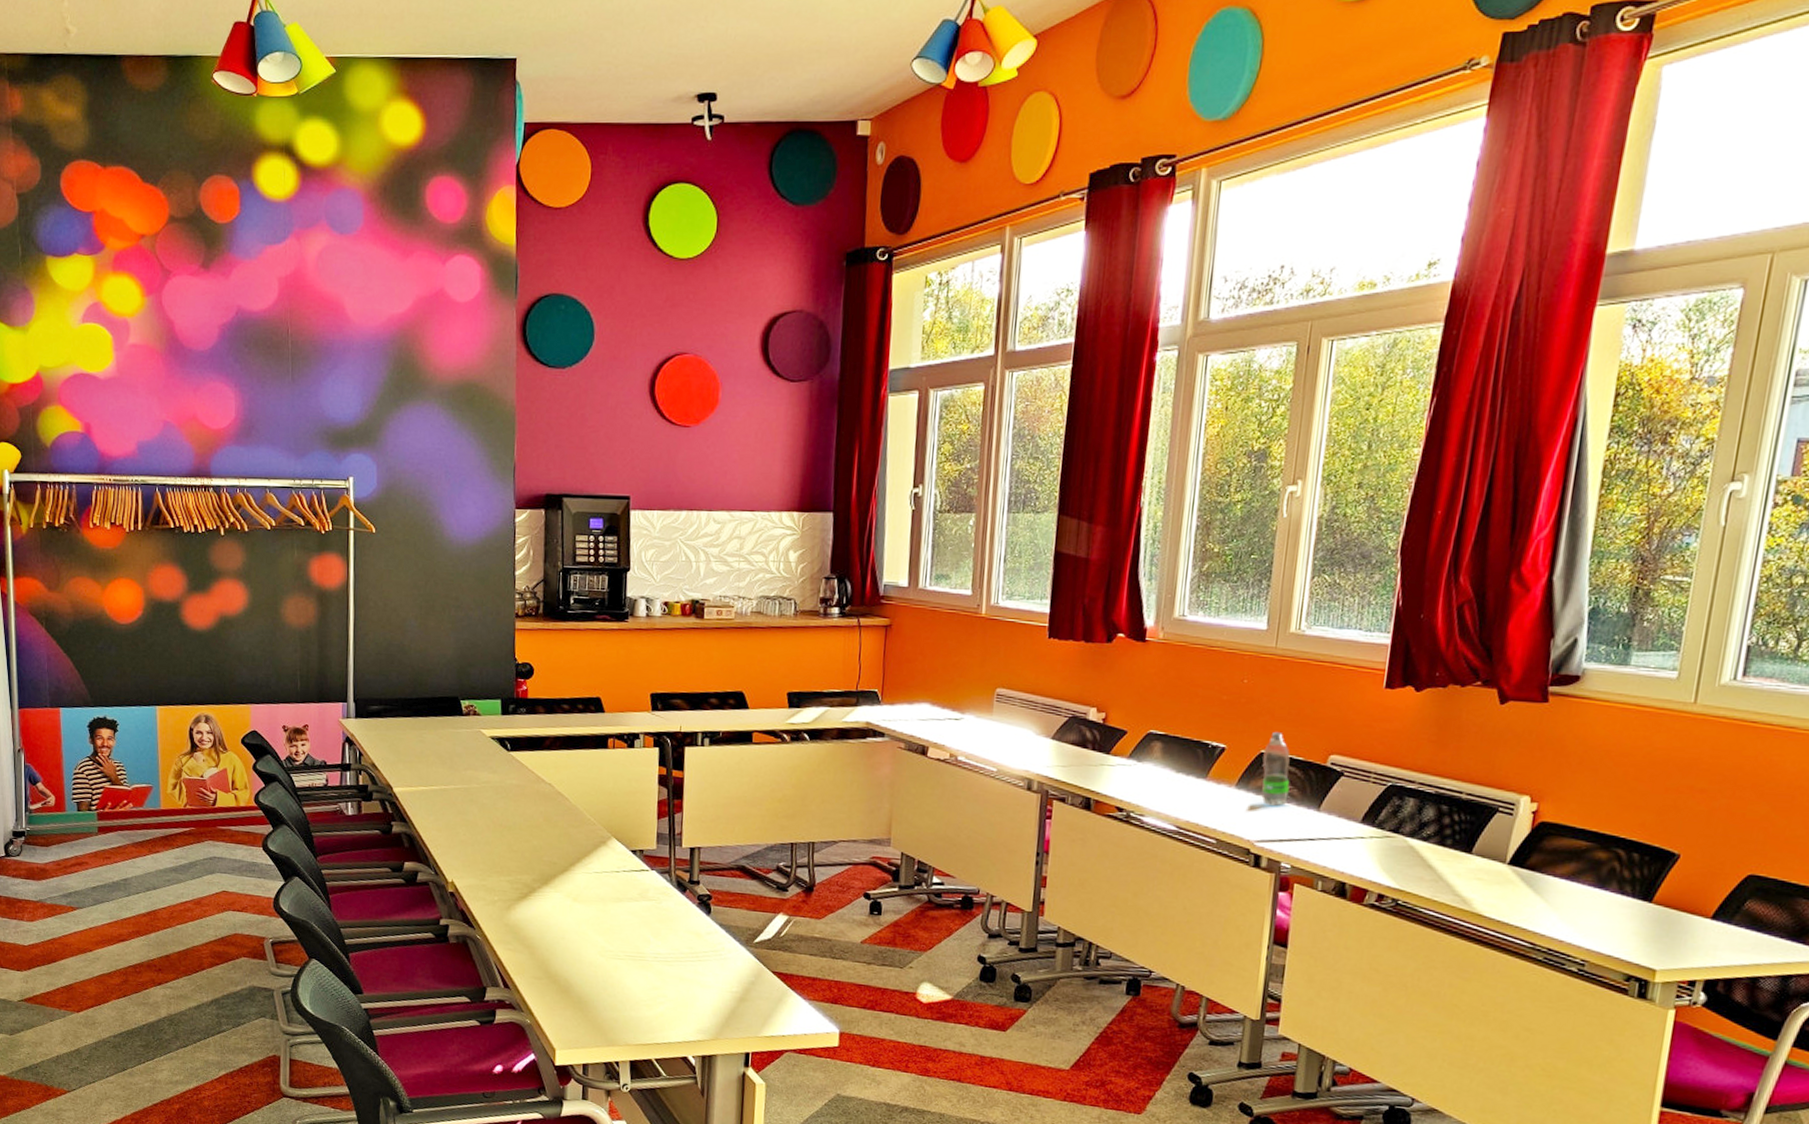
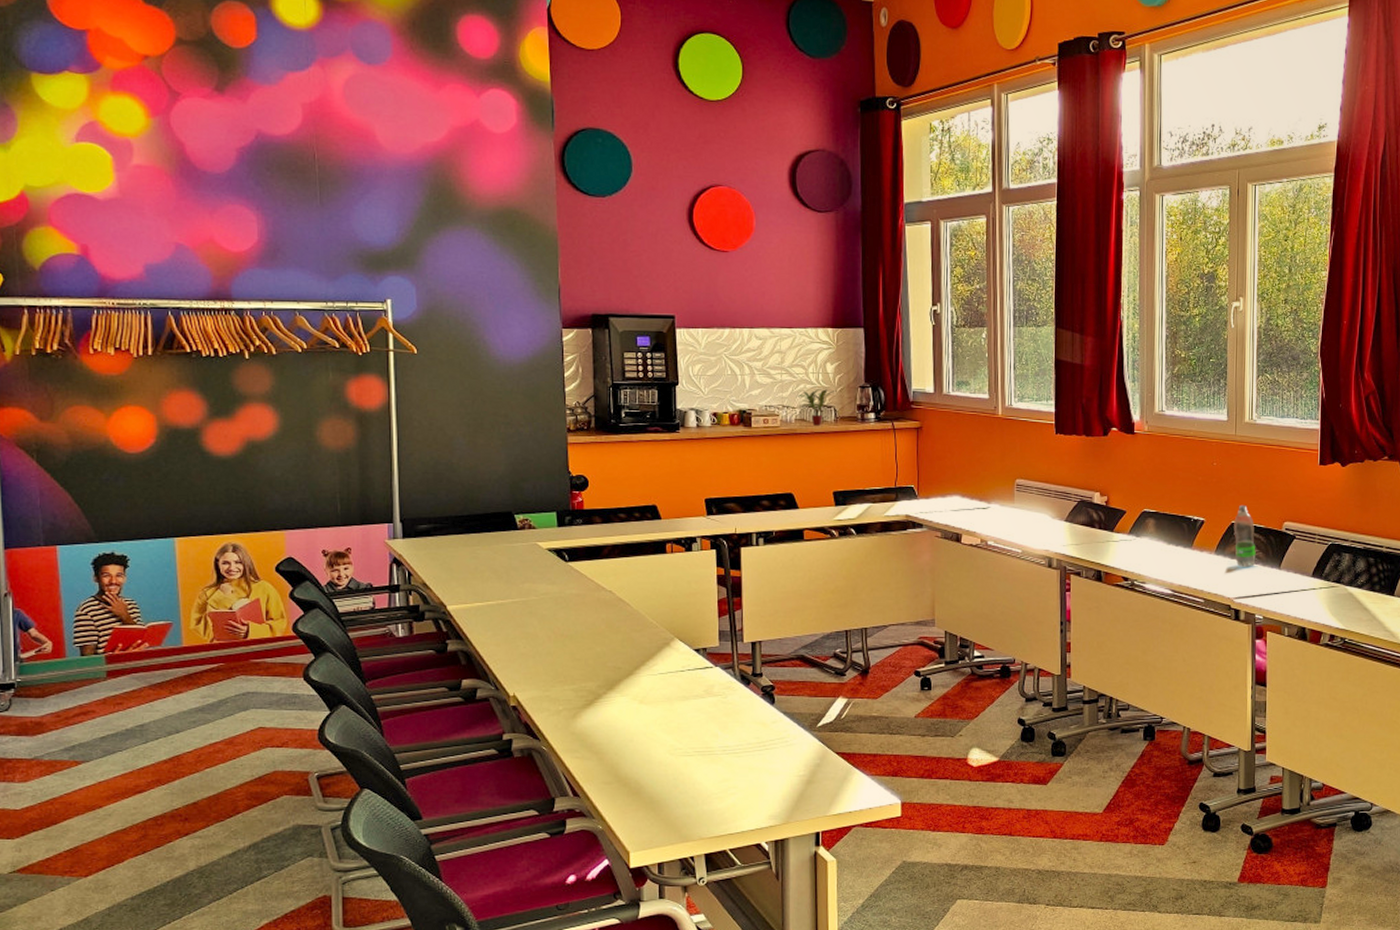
potted plant: none [755,578,799,620] -> present [797,388,837,426]

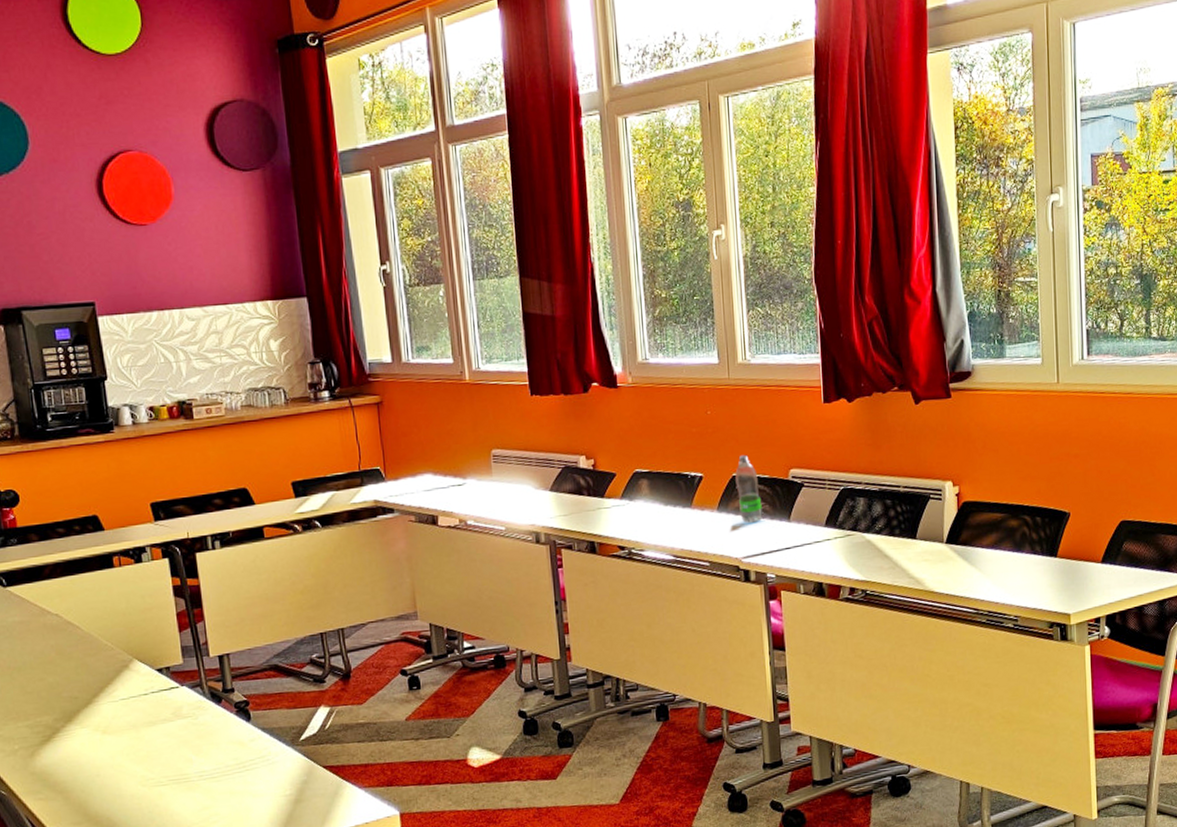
potted plant: present [797,388,837,426] -> none [240,368,284,411]

